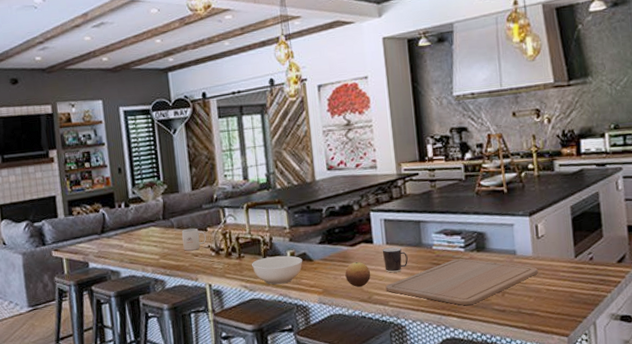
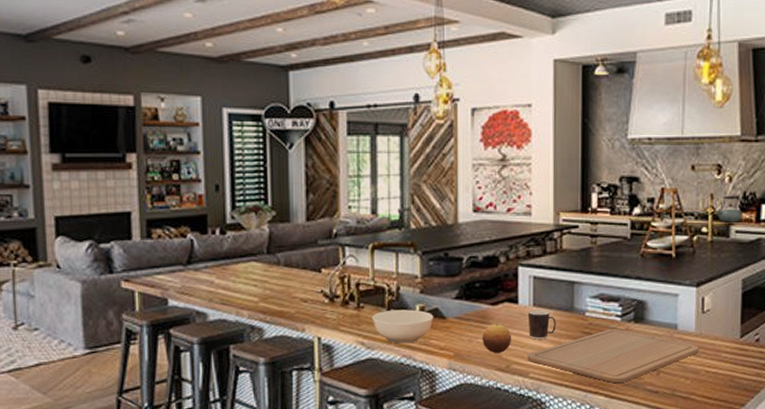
mug: present [181,228,207,251] -> none [289,267,320,294]
kettle: none [538,134,564,159] -> present [715,196,743,222]

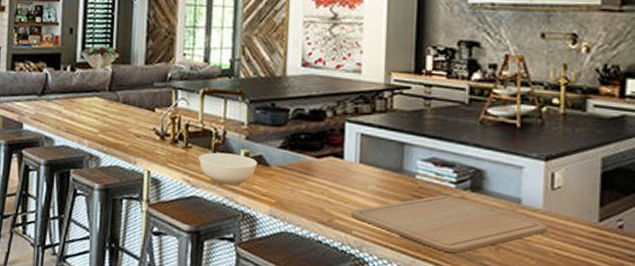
fruit: present [482,323,512,354] -> none [305,176,336,207]
mug: present [527,310,556,340] -> none [353,166,383,198]
kettle: present [715,196,743,222] -> none [568,67,603,96]

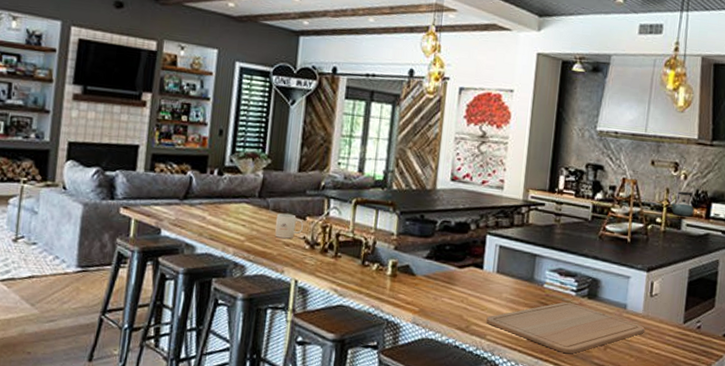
mug: none [125,105,153,130] -> present [274,213,304,239]
bowl: present [198,152,258,186] -> none [347,262,405,295]
kettle: none [568,67,603,96] -> present [669,192,694,217]

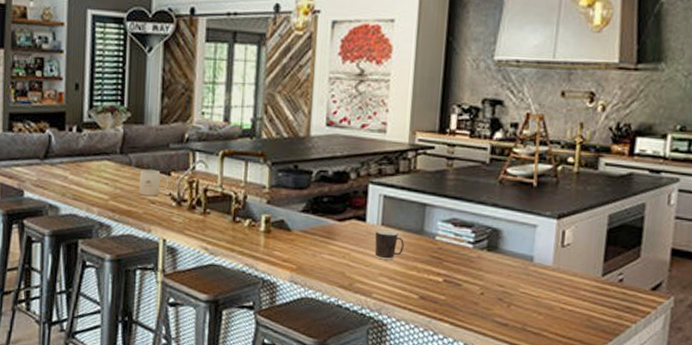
chopping board: present [486,302,645,354] -> none [371,255,555,312]
mug: none [489,276,516,305] -> present [374,229,404,261]
kettle: present [669,192,694,217] -> none [584,126,615,155]

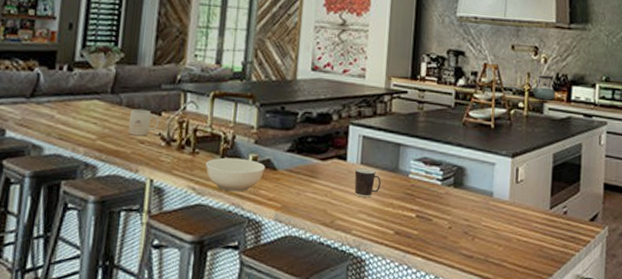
bowl: none [217,218,279,253] -> present [205,157,266,192]
kettle: none [584,126,615,155] -> present [531,75,556,101]

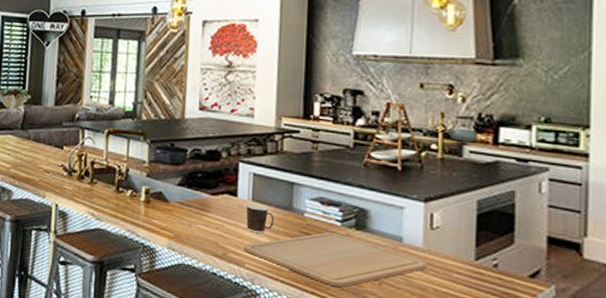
mug: present [128,109,160,136] -> none [36,143,62,166]
bowl: present [205,157,266,192] -> none [102,188,158,220]
chopping board: none [351,191,512,246] -> present [244,232,427,288]

